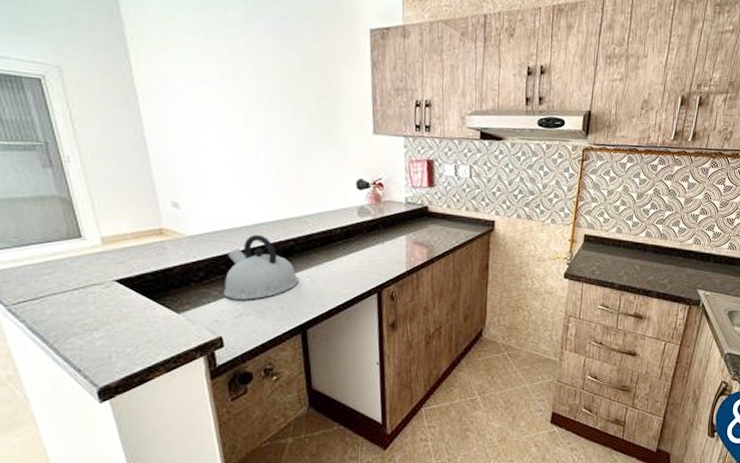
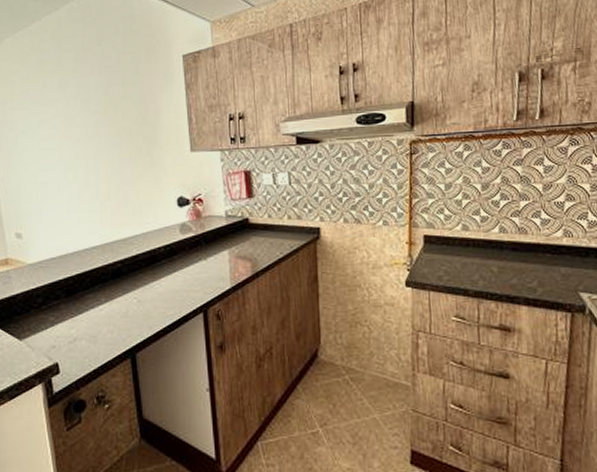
kettle: present [223,235,299,300] -> none [59,259,127,325]

